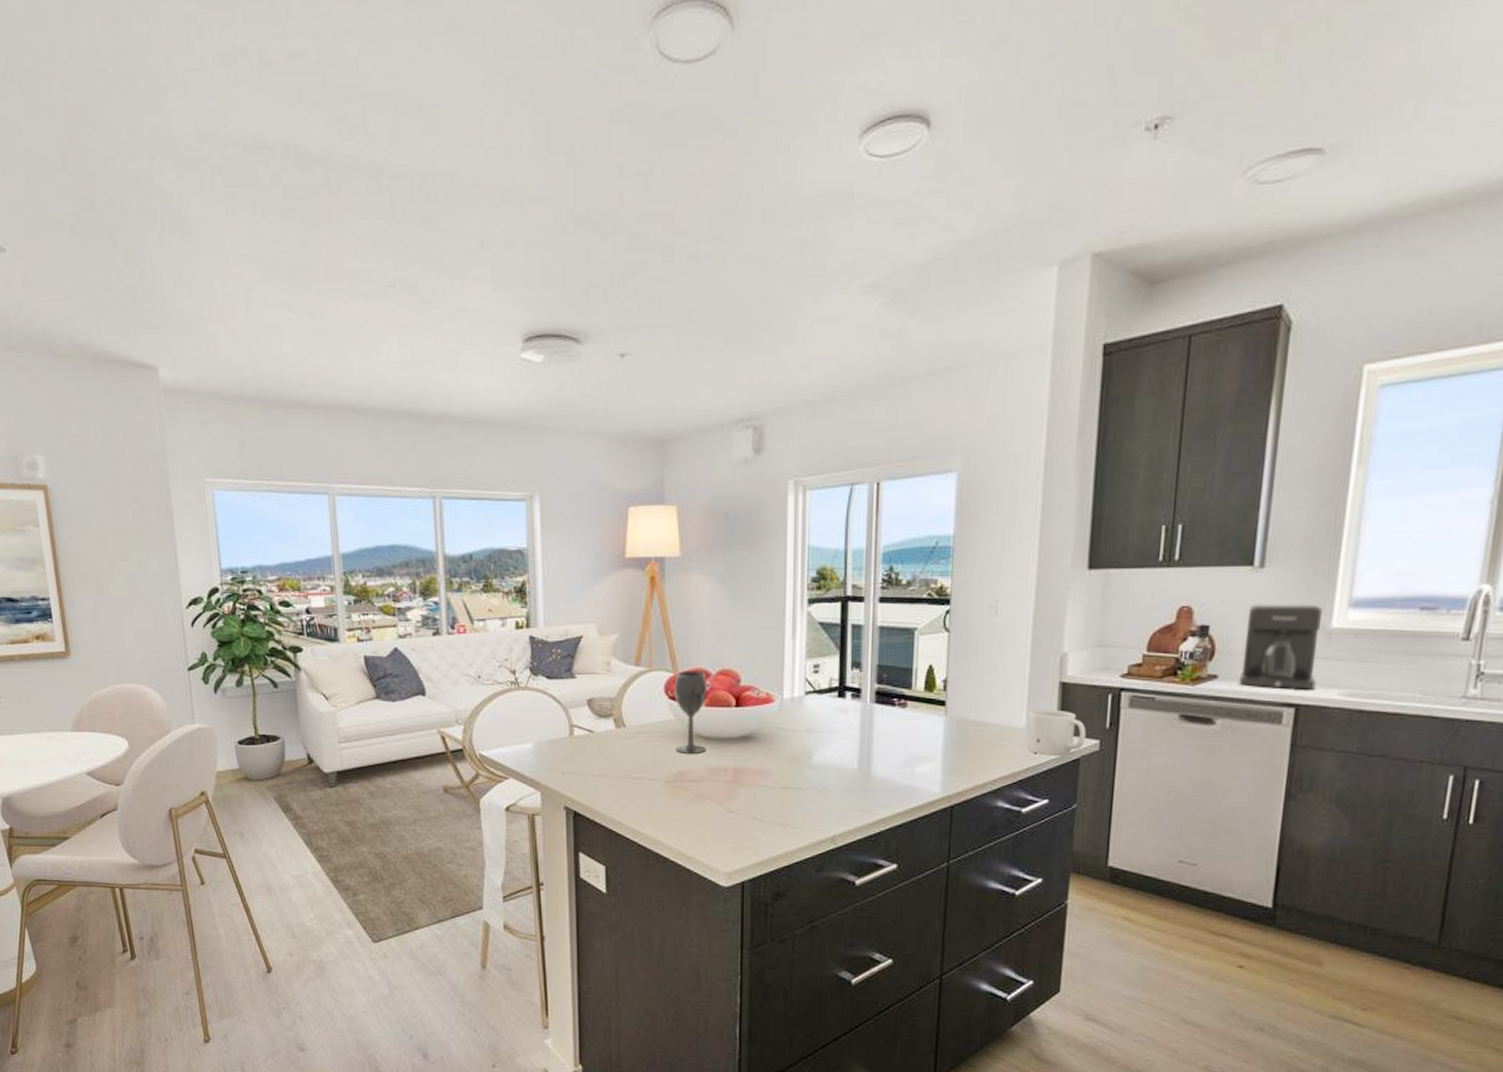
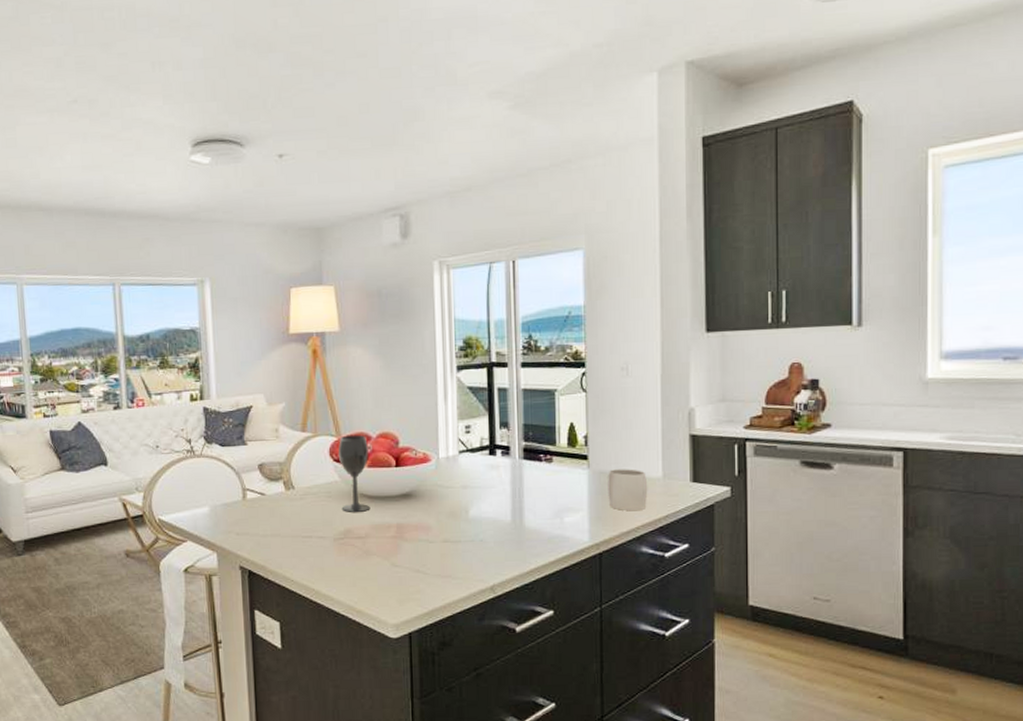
mug: none [964,717,1010,763] -> present [607,469,648,512]
mug: present [1027,709,1086,757] -> none [664,460,718,504]
coffee maker: present [1239,603,1322,690] -> none [850,358,919,435]

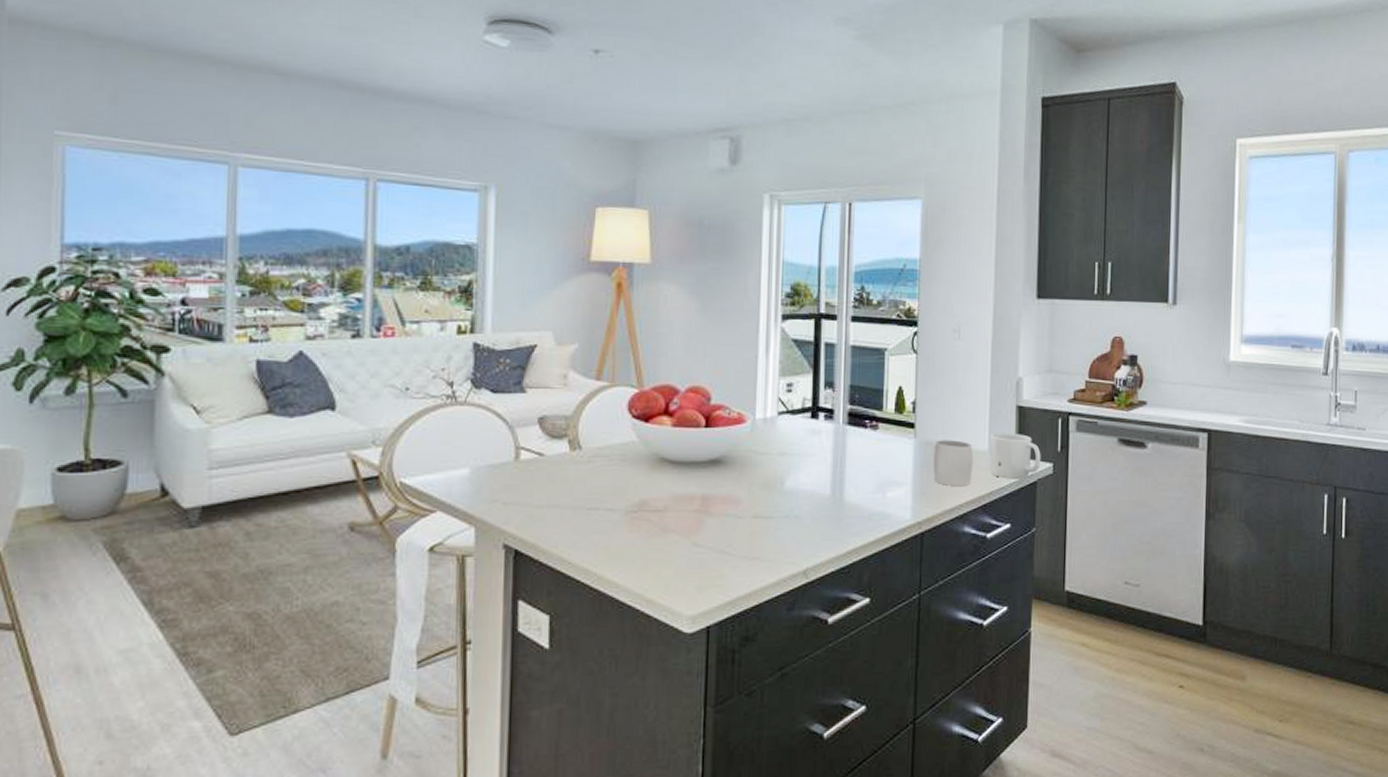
wine glass: present [338,434,371,512] -> none [637,387,676,480]
mug: none [664,460,718,504] -> present [990,433,1041,480]

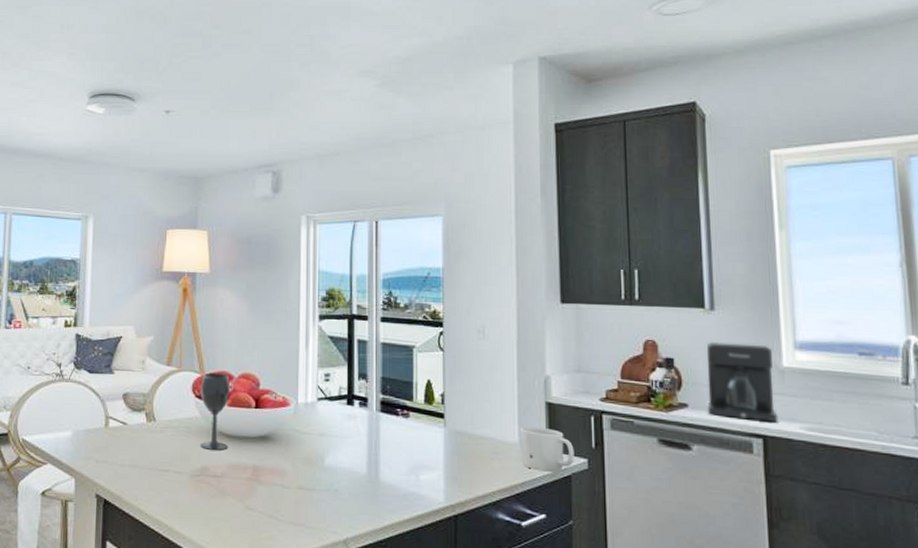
wine glass: none [637,387,676,480] -> present [200,372,231,450]
mug: present [932,440,974,487] -> none [463,430,504,475]
coffee maker: none [1163,337,1222,416] -> present [707,341,778,422]

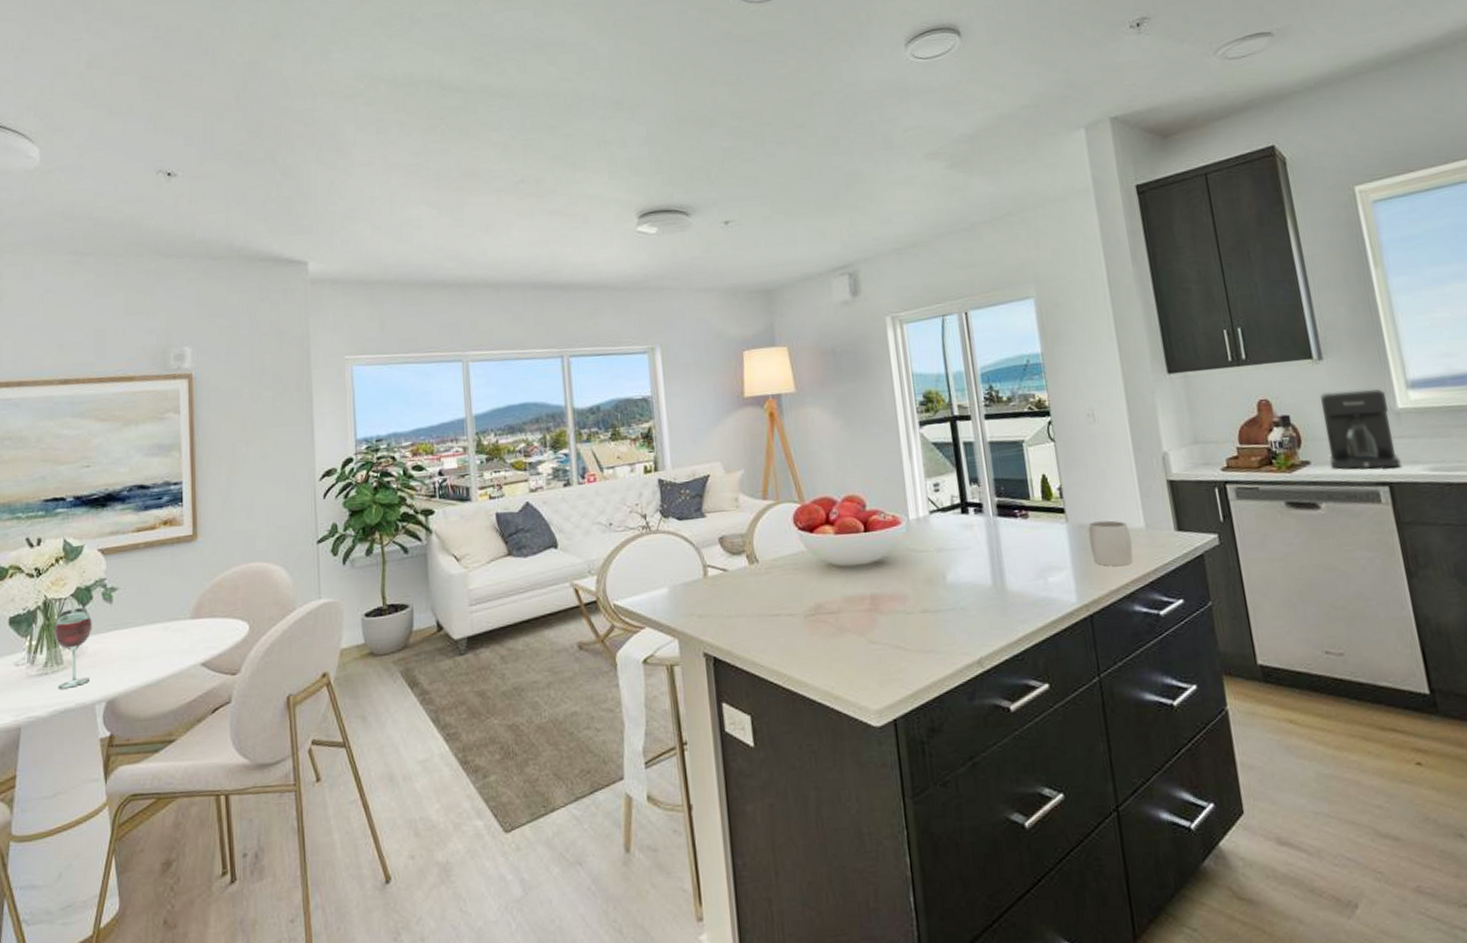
wine glass: present [200,372,231,450] -> none [802,499,841,585]
mug: none [463,430,504,475] -> present [1088,520,1133,567]
mug: present [520,426,575,473] -> none [1145,507,1204,555]

